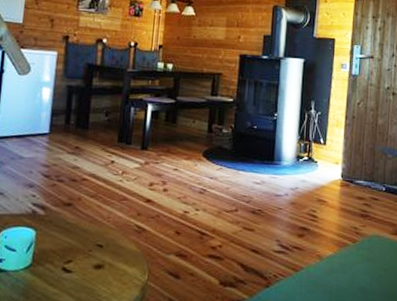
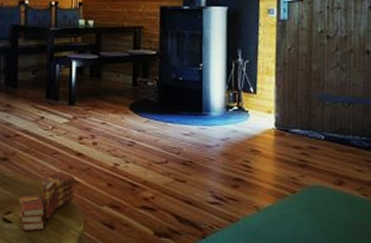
book: none [80,218,142,282] -> present [19,171,74,232]

